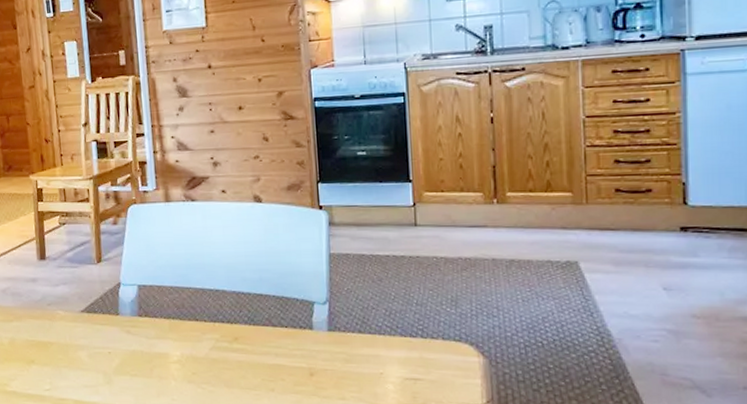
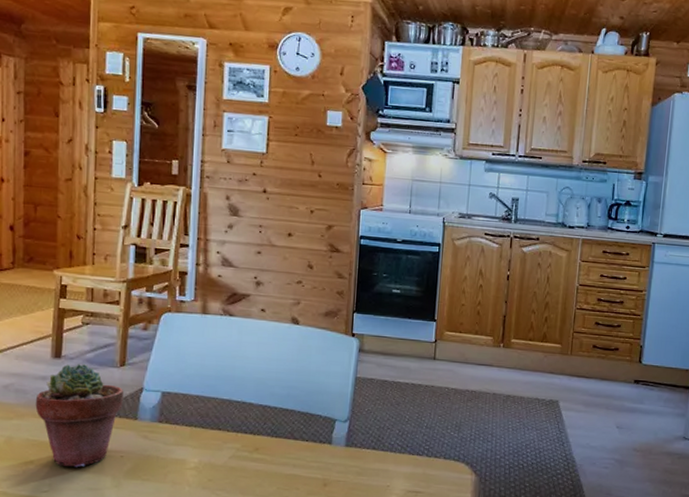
potted succulent: none [29,264,104,366] -> present [35,364,123,468]

